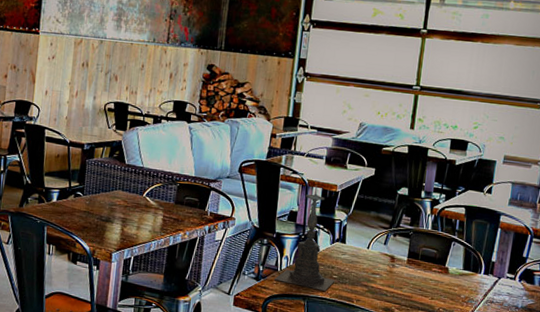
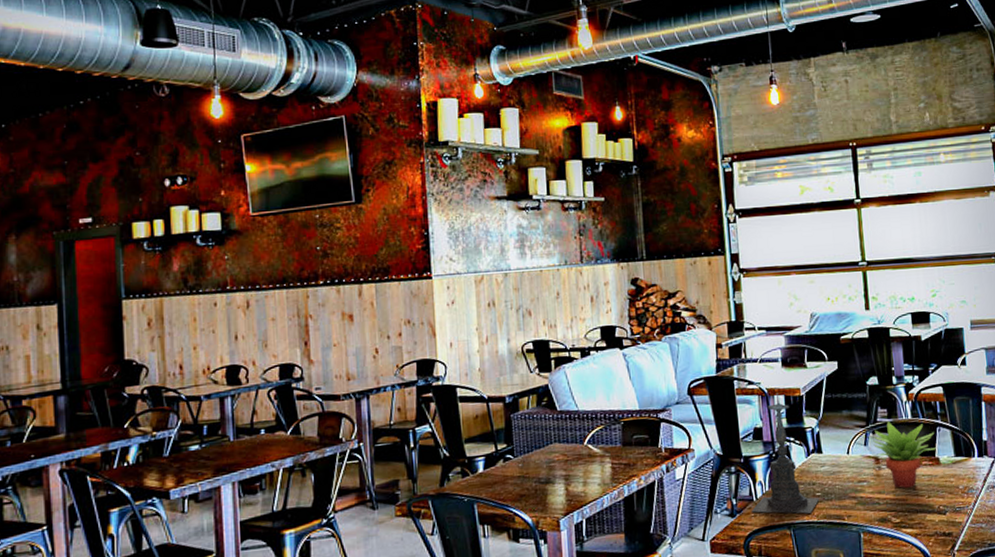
succulent plant: none [392,227,449,288] -> present [873,420,937,488]

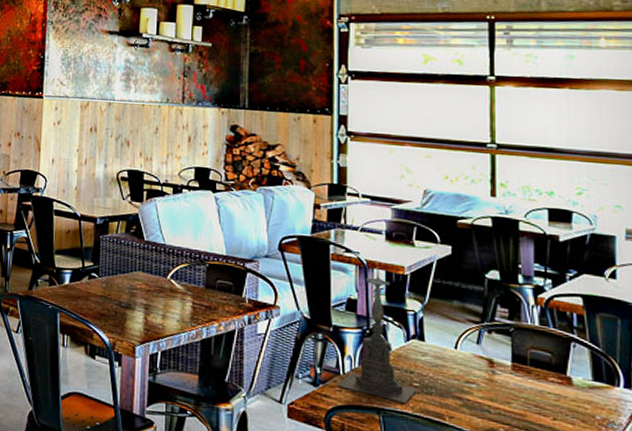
succulent plant: present [873,420,937,488] -> none [488,322,570,403]

